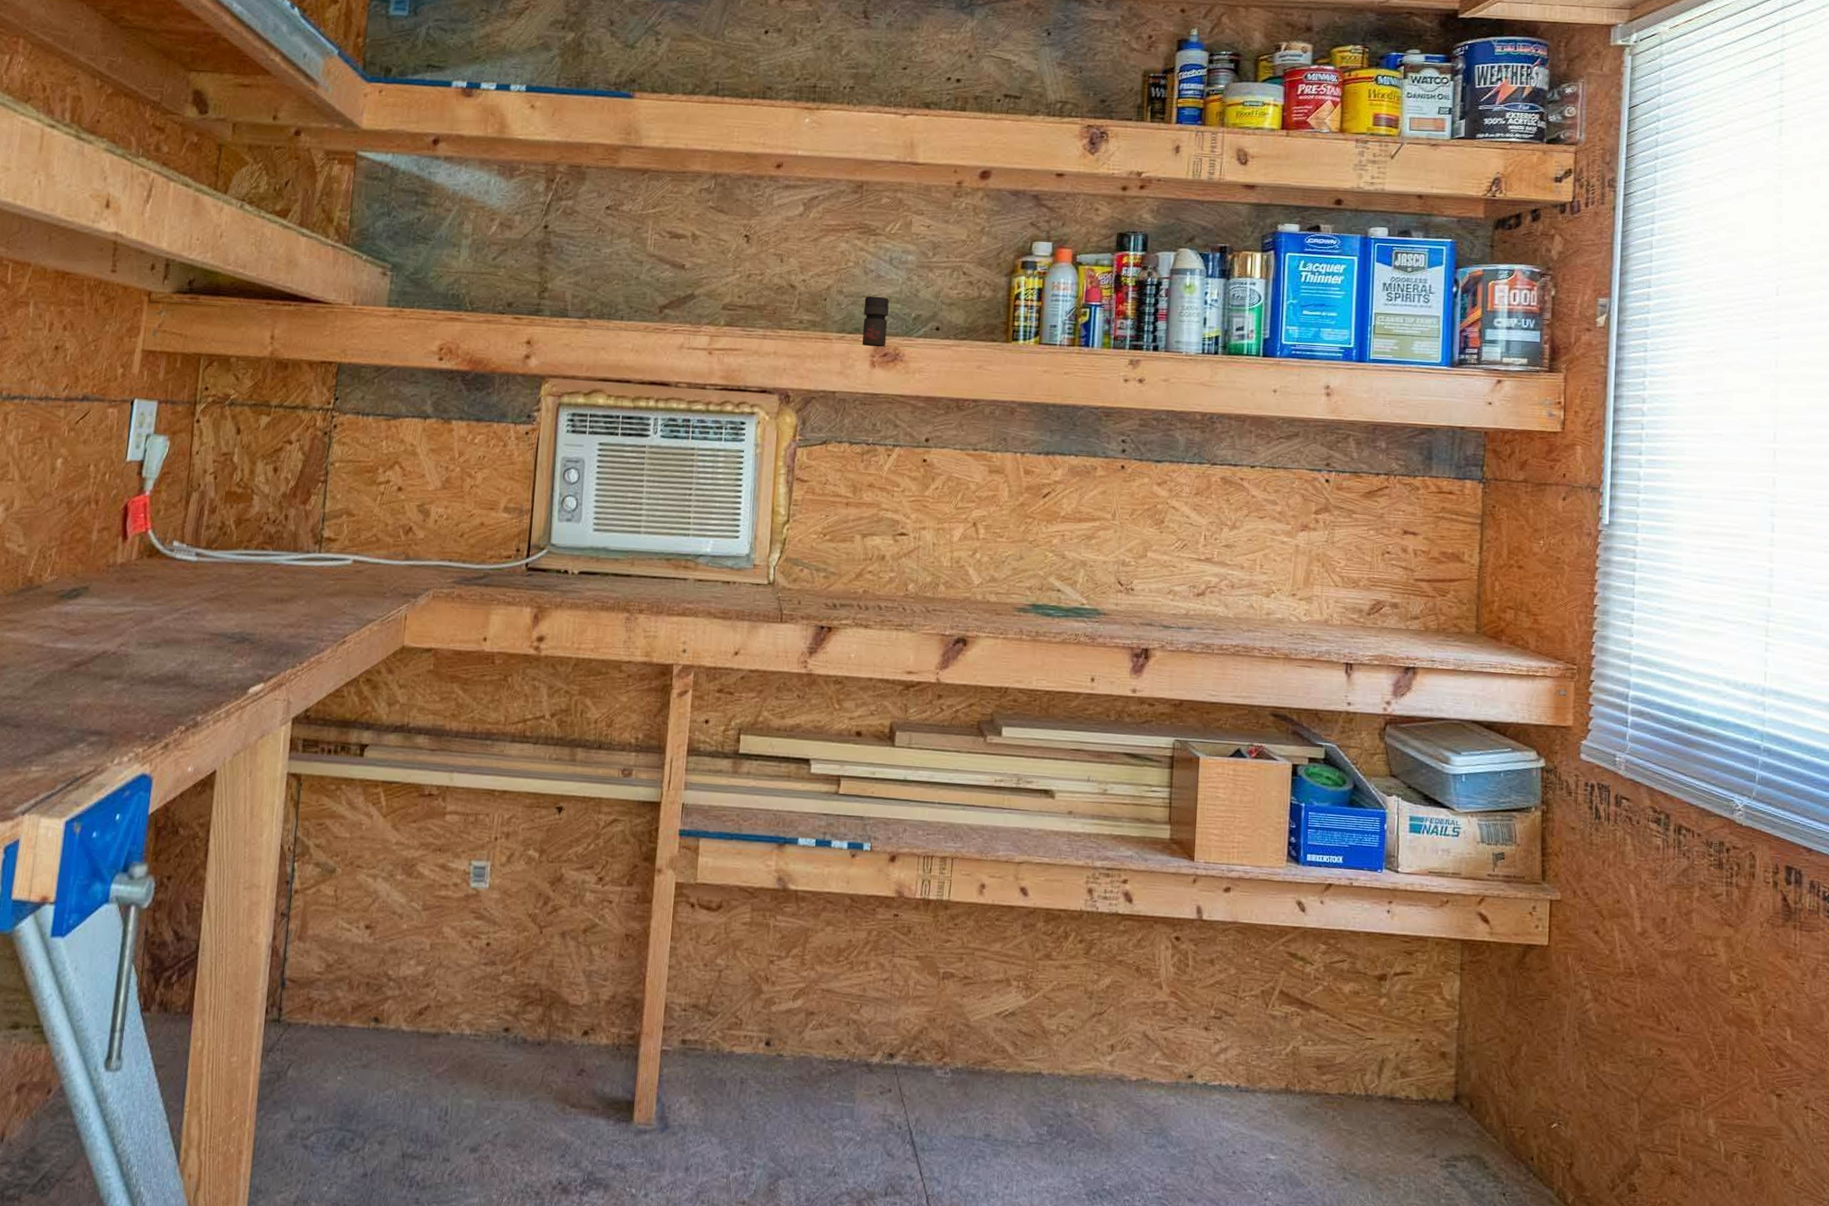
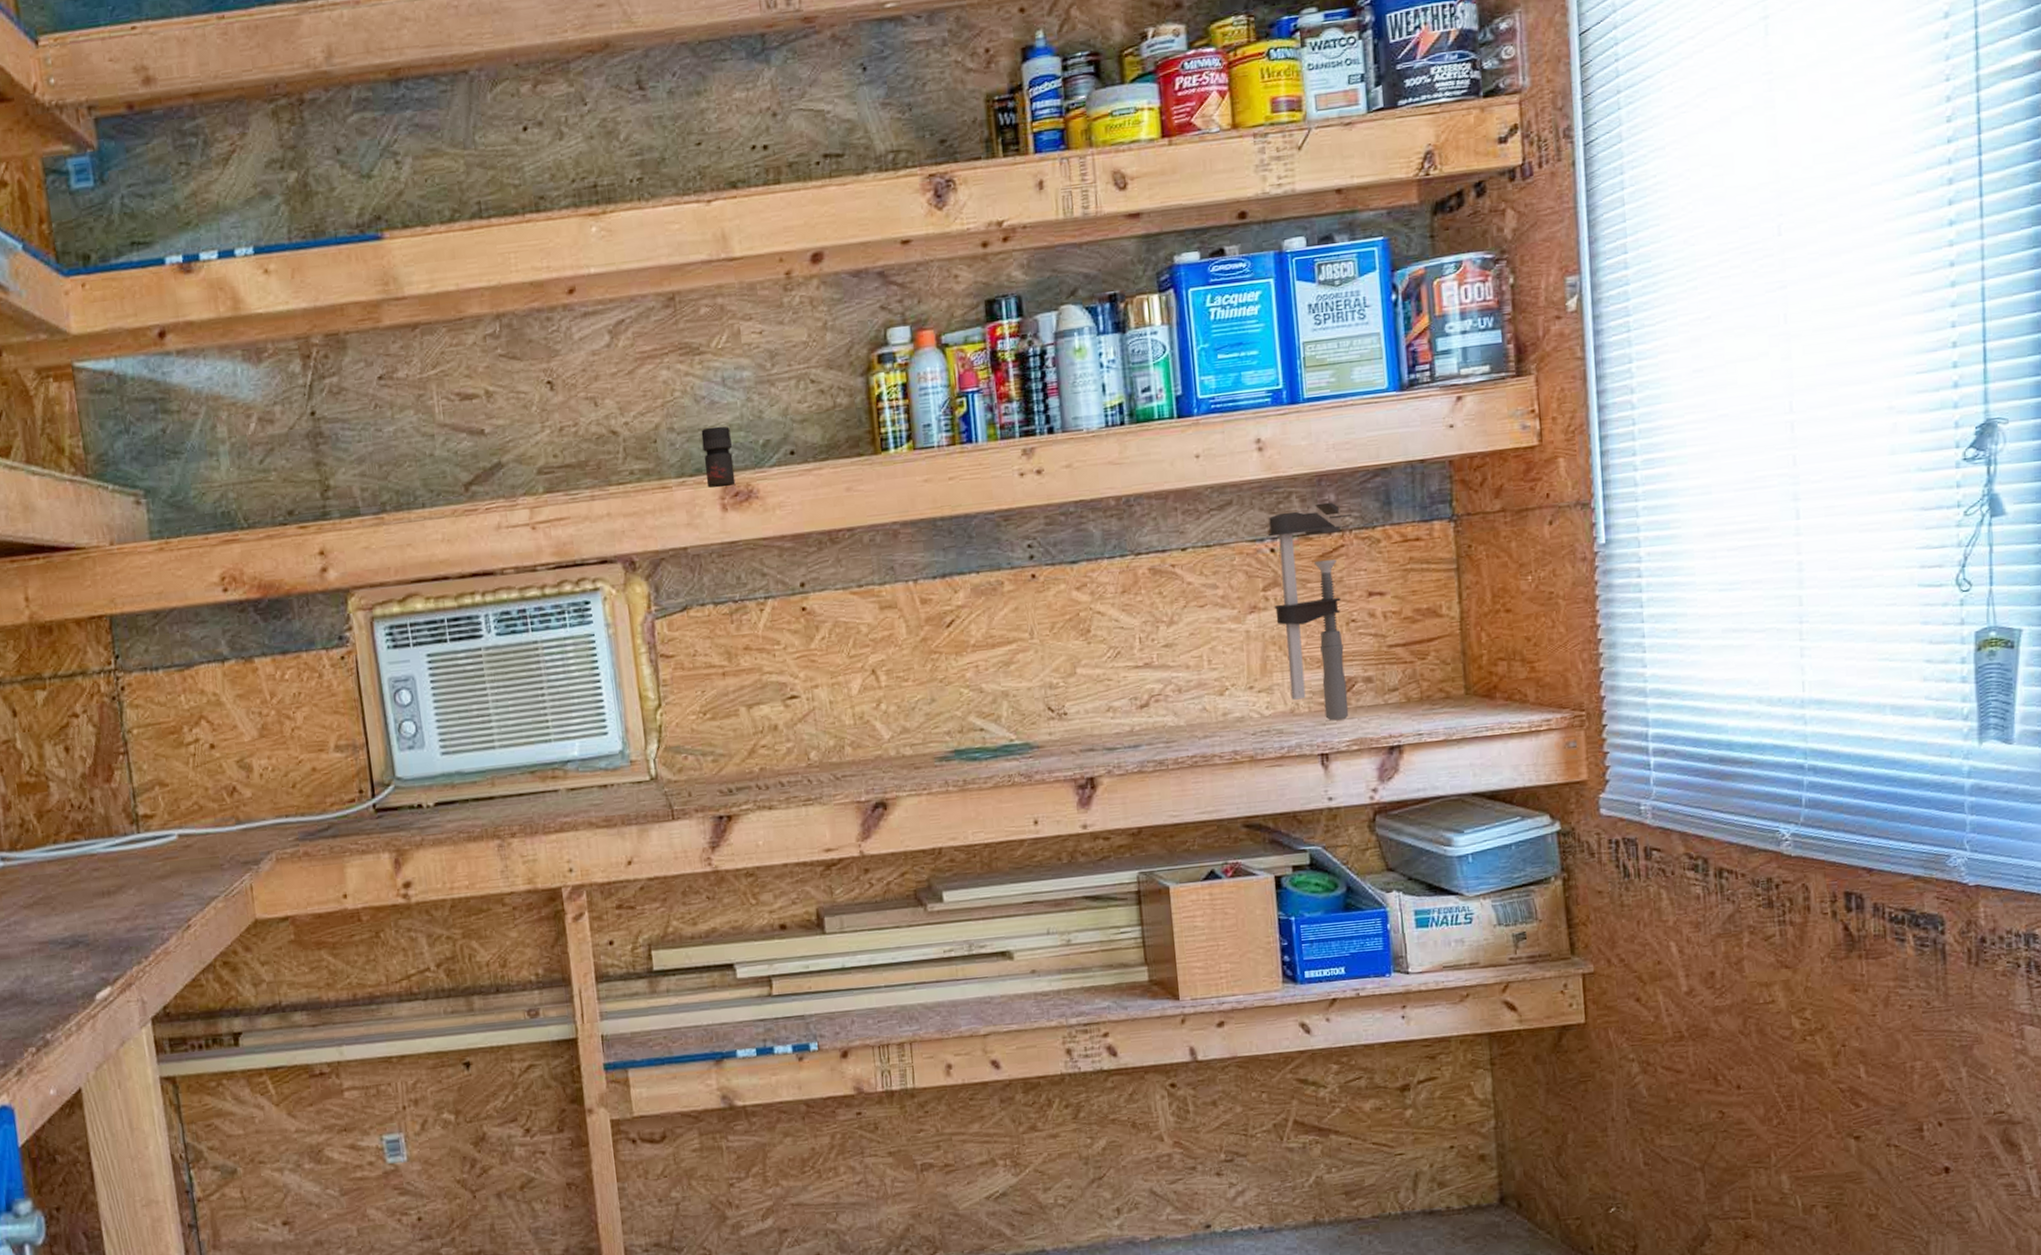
clamp: none [1322,448,1397,637] -> present [1267,502,1352,721]

